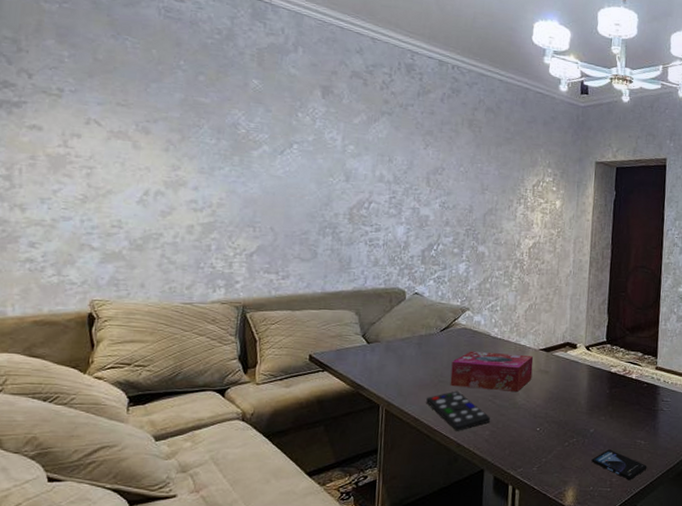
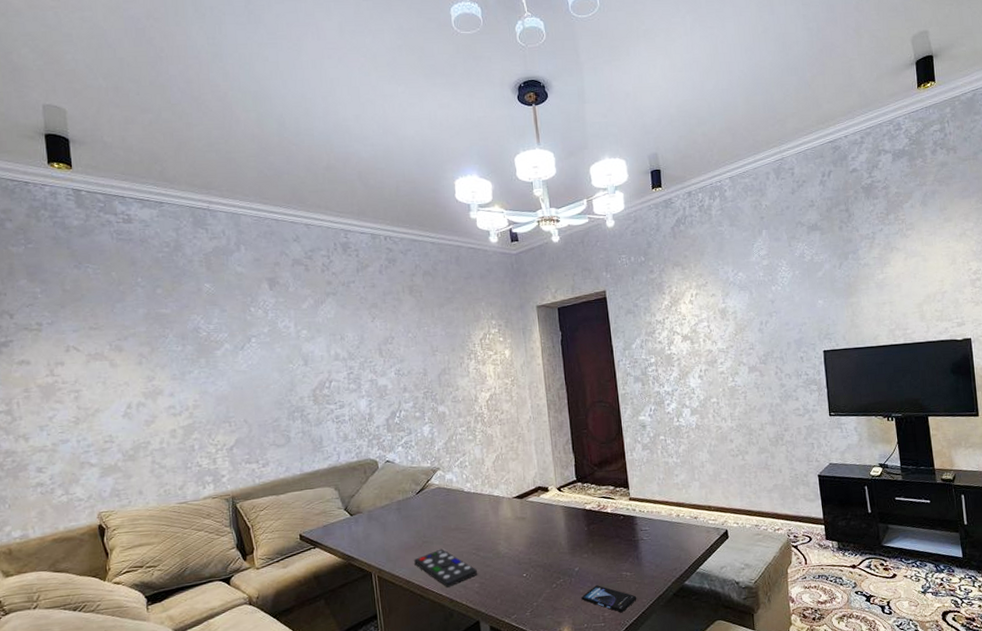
tissue box: present [450,351,534,392] -> none [432,505,511,545]

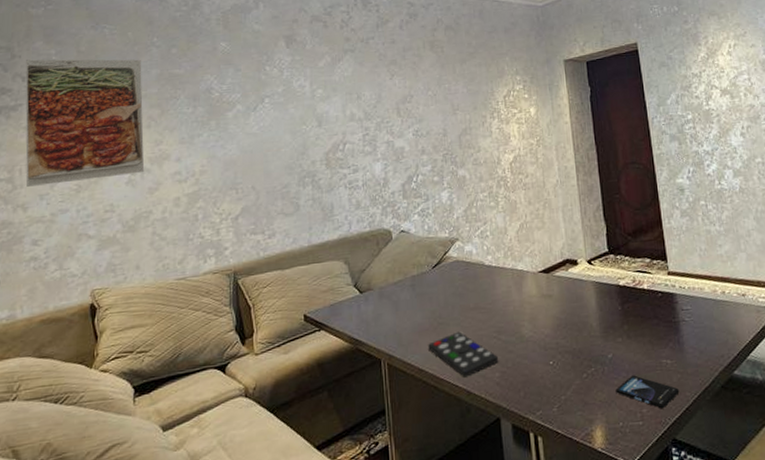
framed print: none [12,297,140,419] -> present [25,59,145,187]

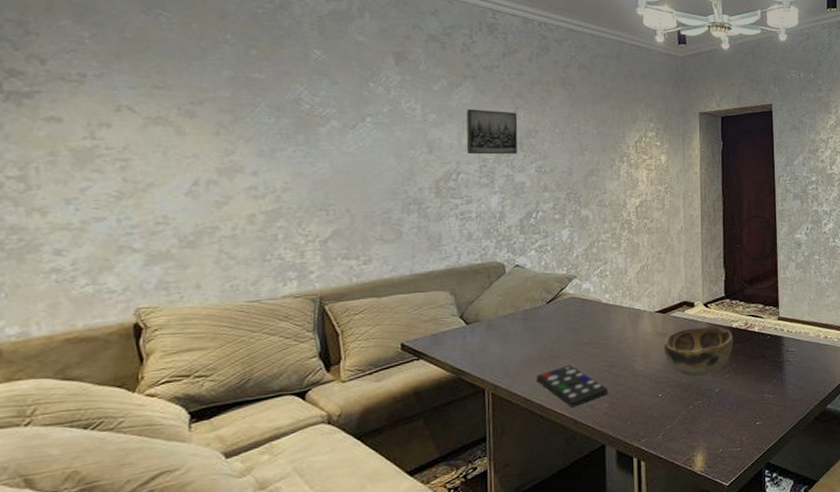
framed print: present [25,59,145,187] -> none [45,39,211,188]
wall art: none [349,79,395,125] -> present [466,109,518,155]
decorative bowl: none [550,285,623,343] -> present [664,326,733,378]
smartphone: present [615,375,680,409] -> none [719,407,777,437]

